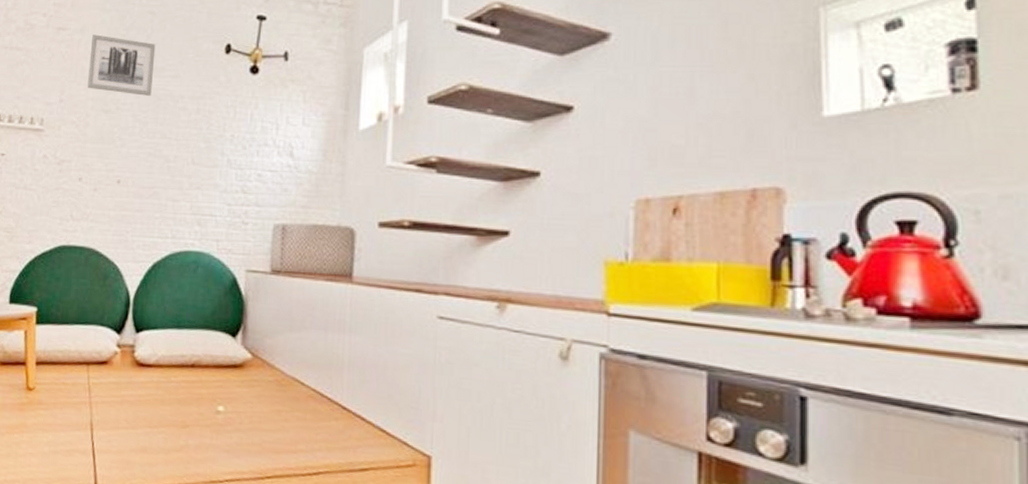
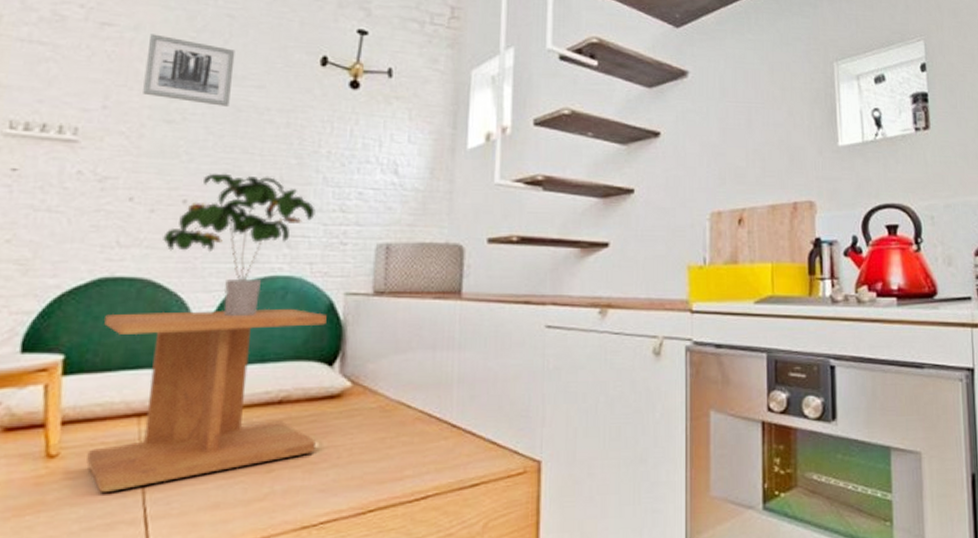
side table: none [53,276,231,425] -> present [86,308,327,492]
potted plant: none [103,156,221,286] -> present [163,173,316,317]

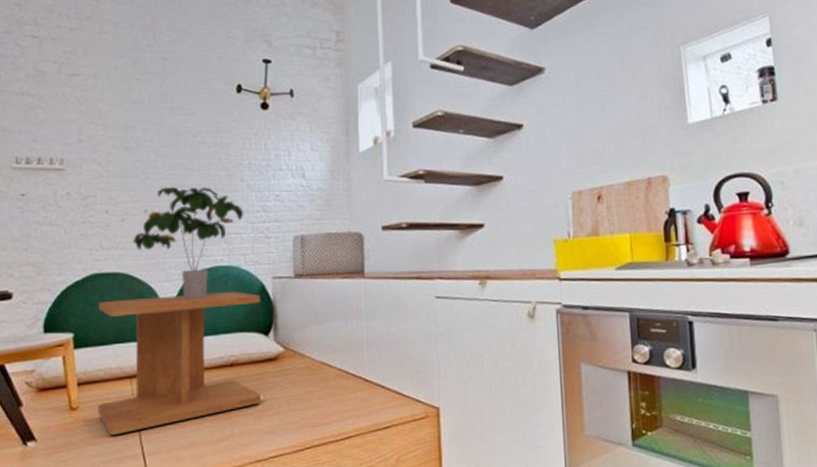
wall art: present [143,34,235,106] -> none [106,79,171,133]

